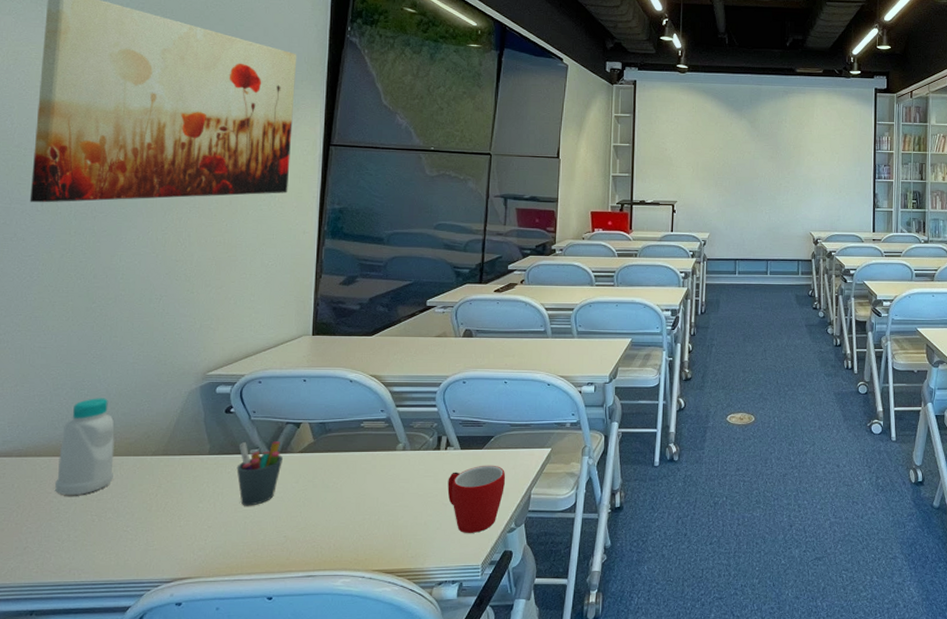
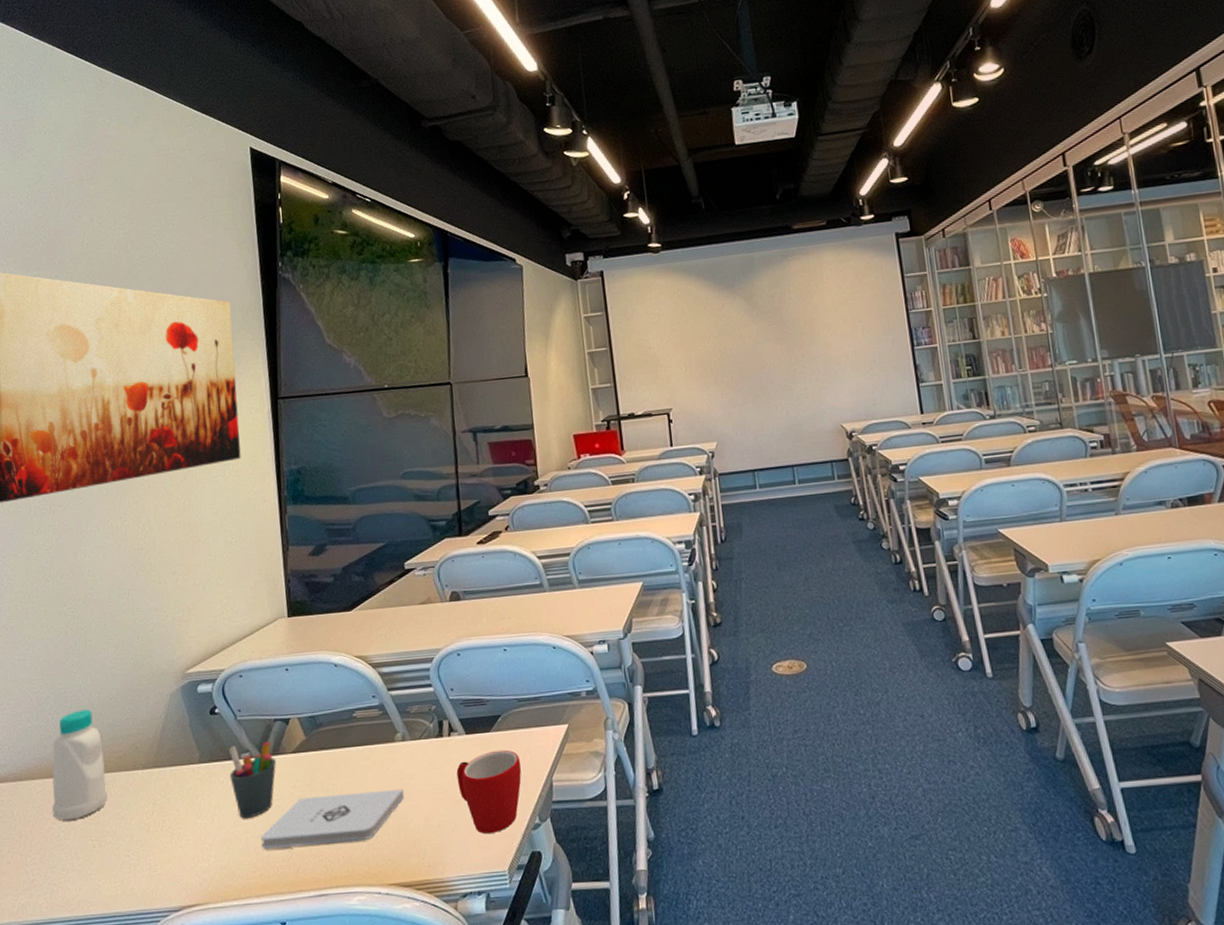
notepad: none [259,490,398,533] -> present [261,788,405,849]

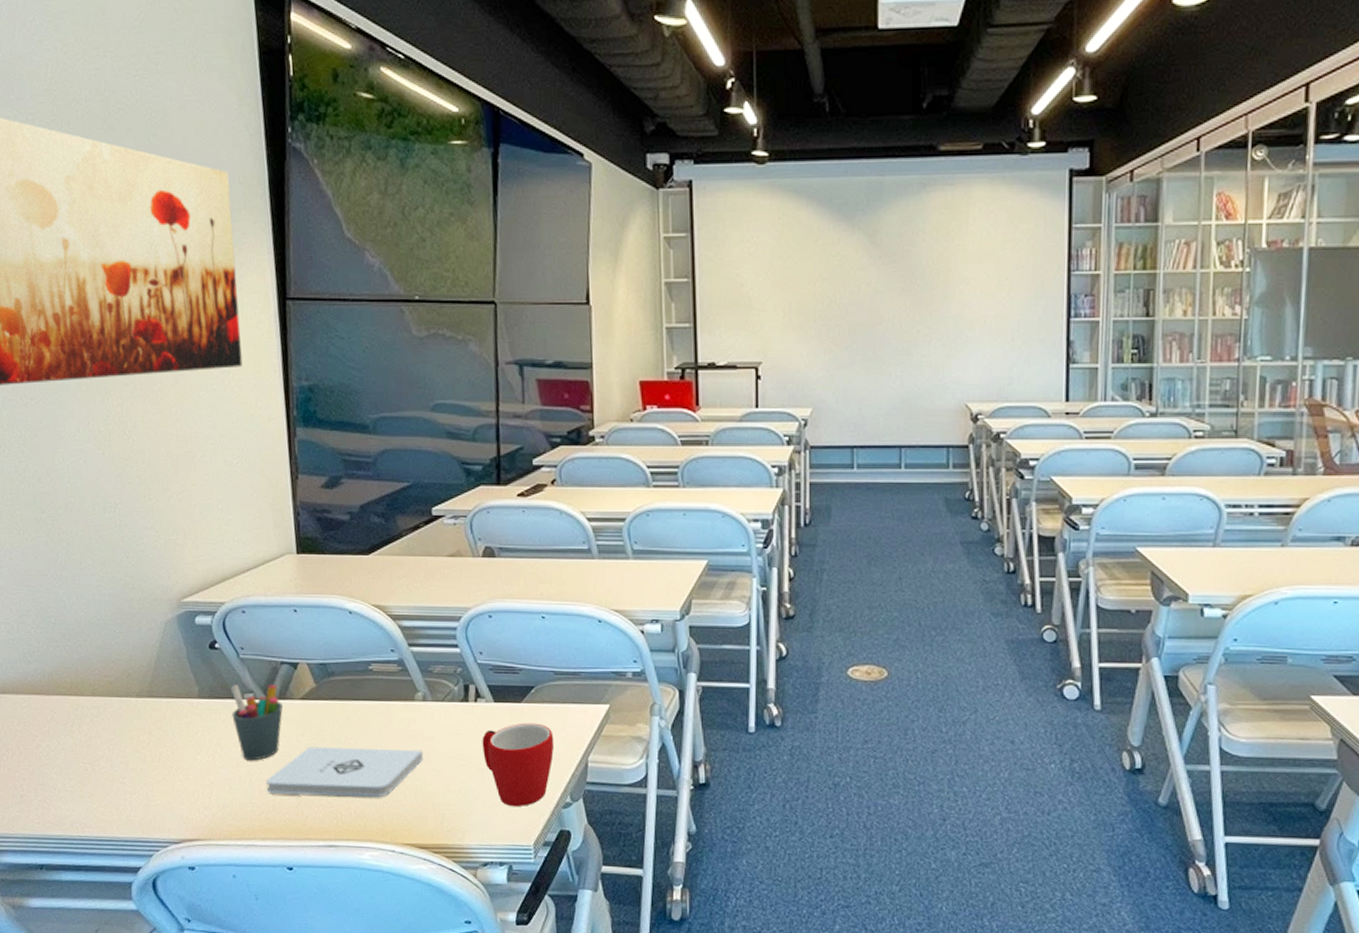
bottle: present [52,709,108,821] -> none [37,627,99,740]

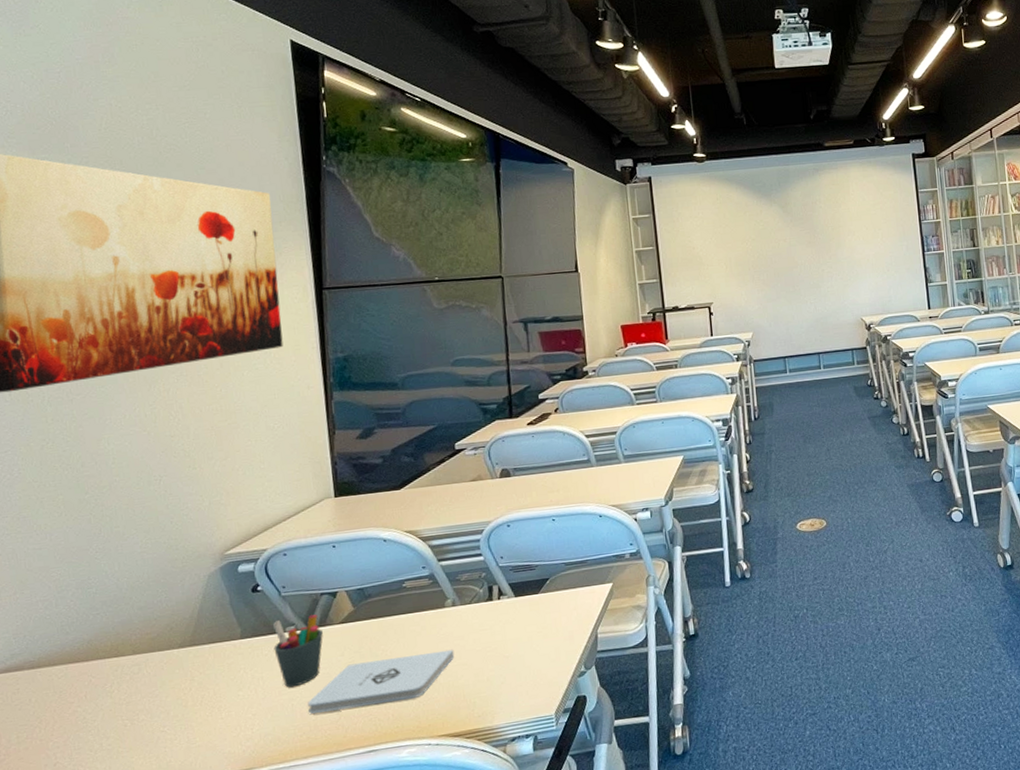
mug: present [482,722,555,806] -> none [506,608,569,684]

